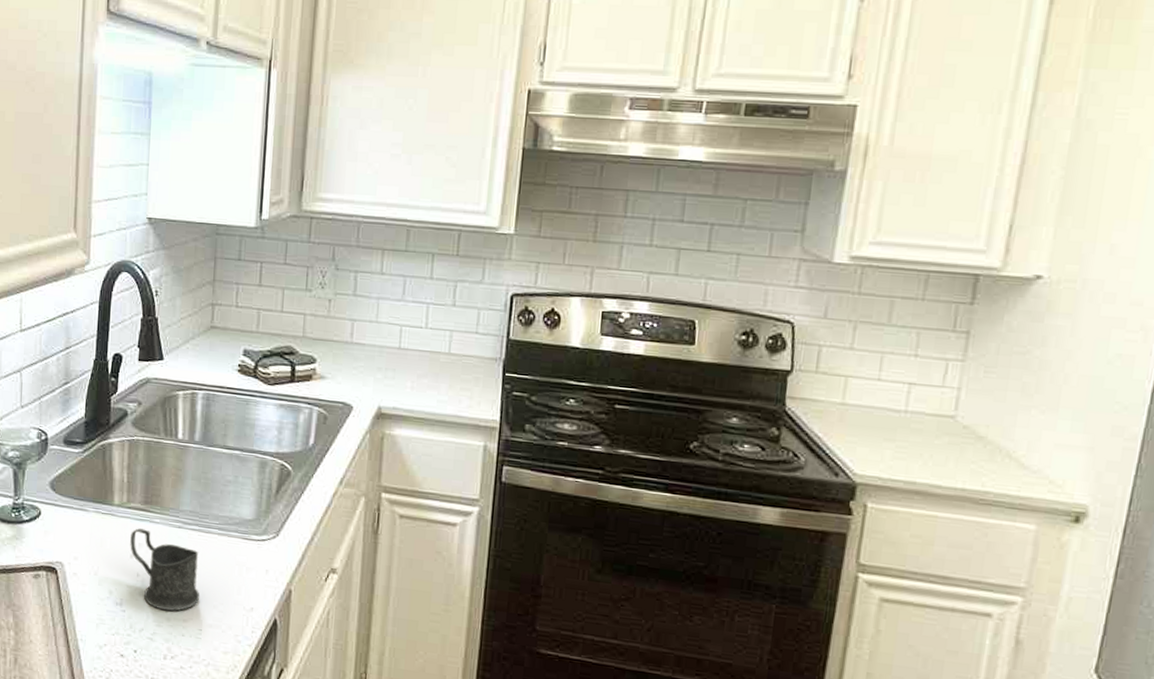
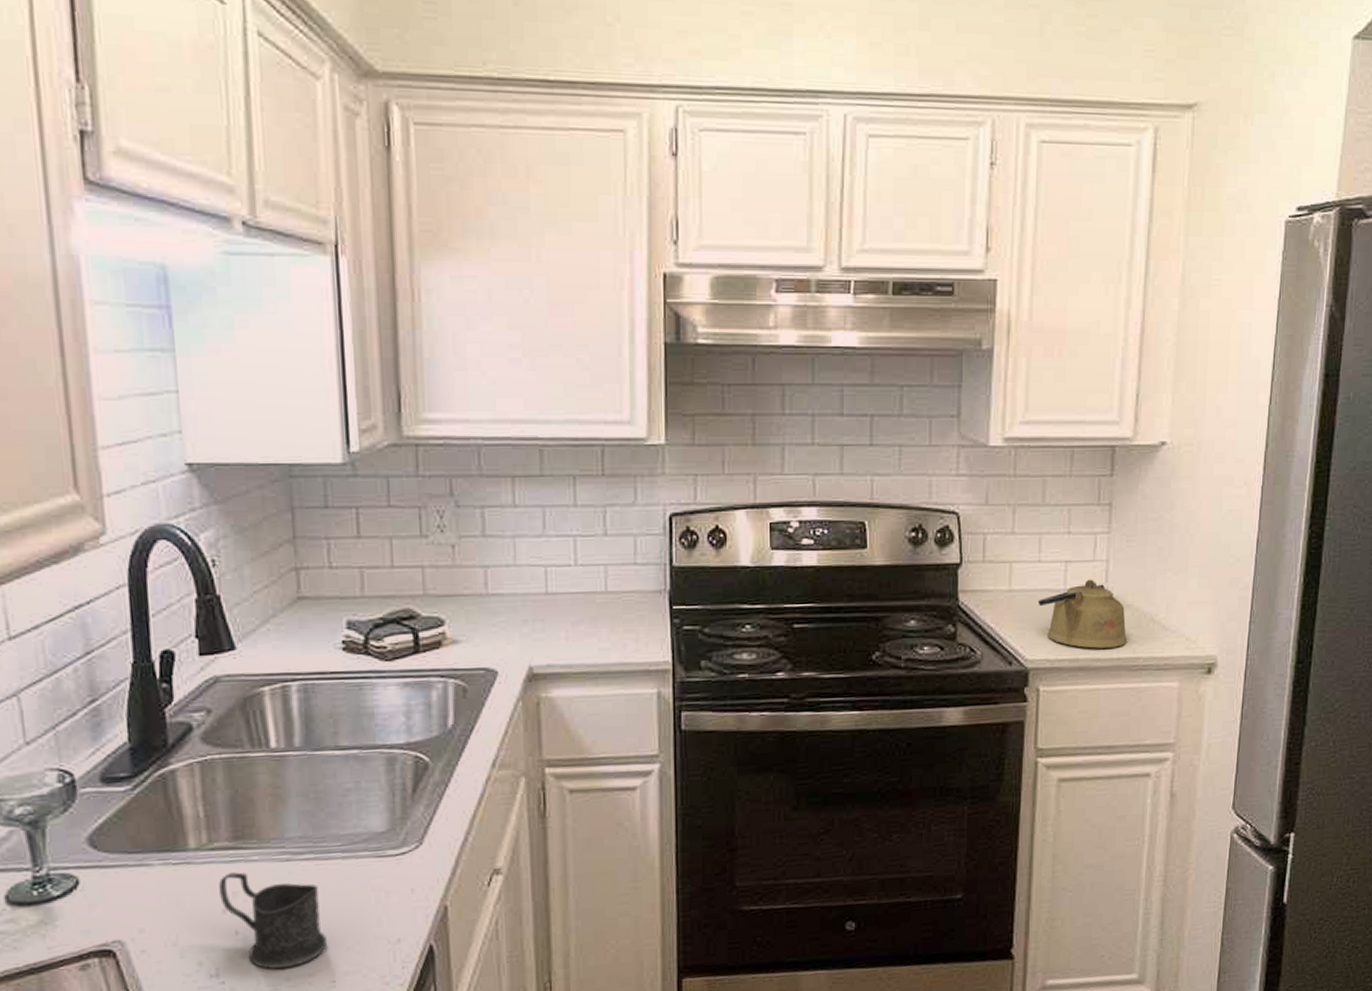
kettle: none [873,404,977,478] -> present [1037,579,1128,649]

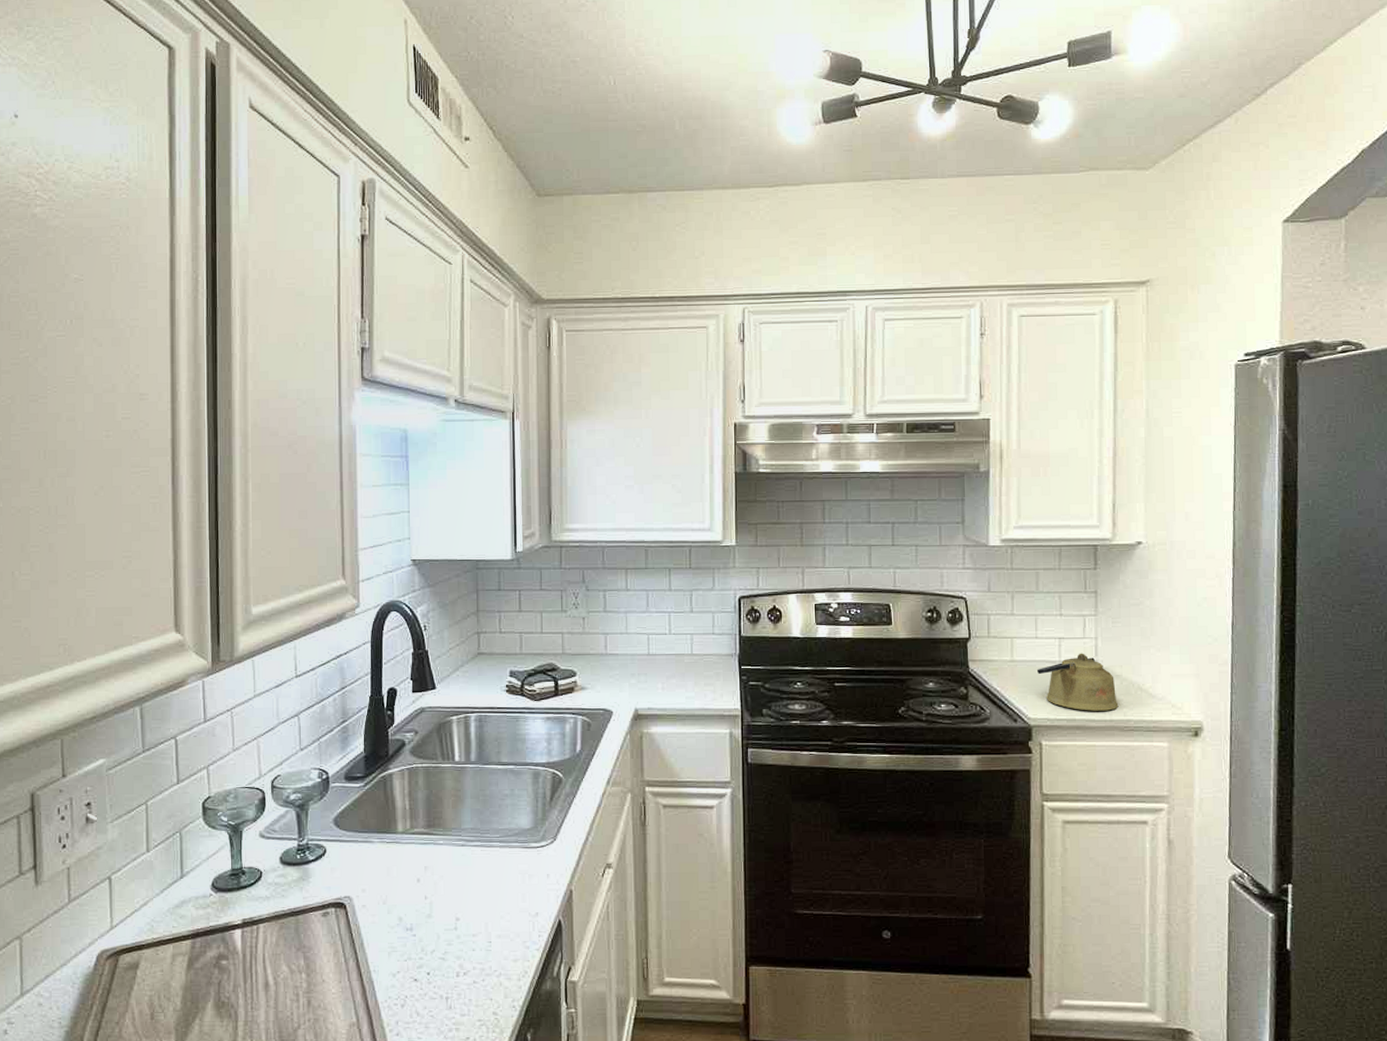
mug: present [219,872,327,969] -> none [416,852,486,928]

